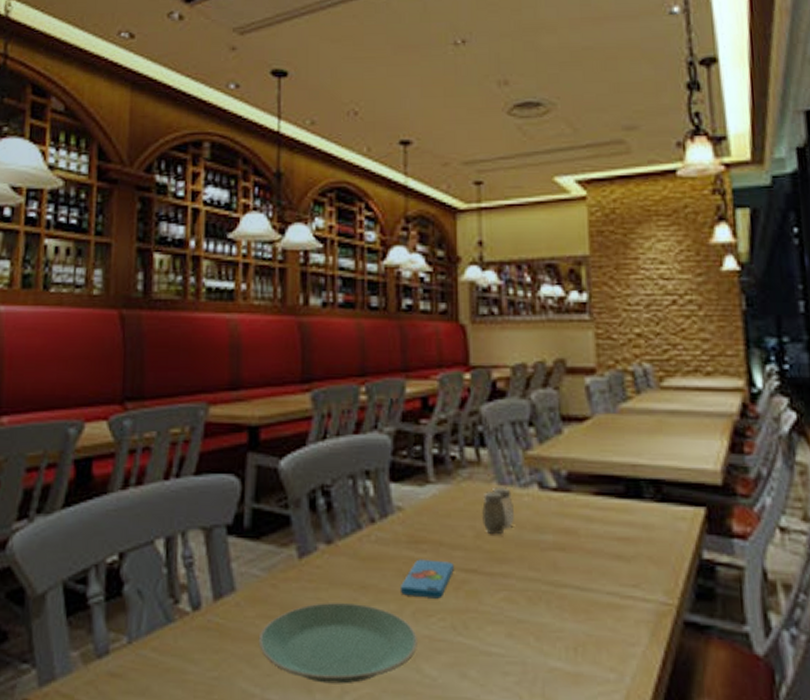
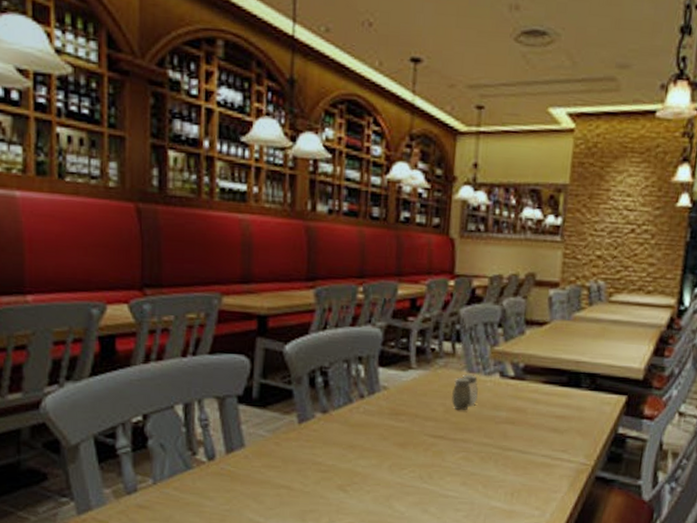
plate: present [258,603,417,684] -> none [263,457,392,516]
smartphone: present [399,559,454,599] -> none [380,427,425,457]

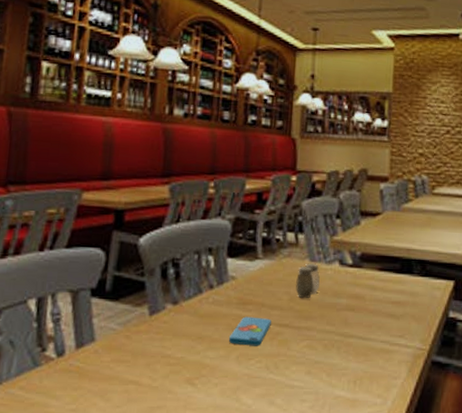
smartphone: none [380,427,425,457] -> present [228,316,271,346]

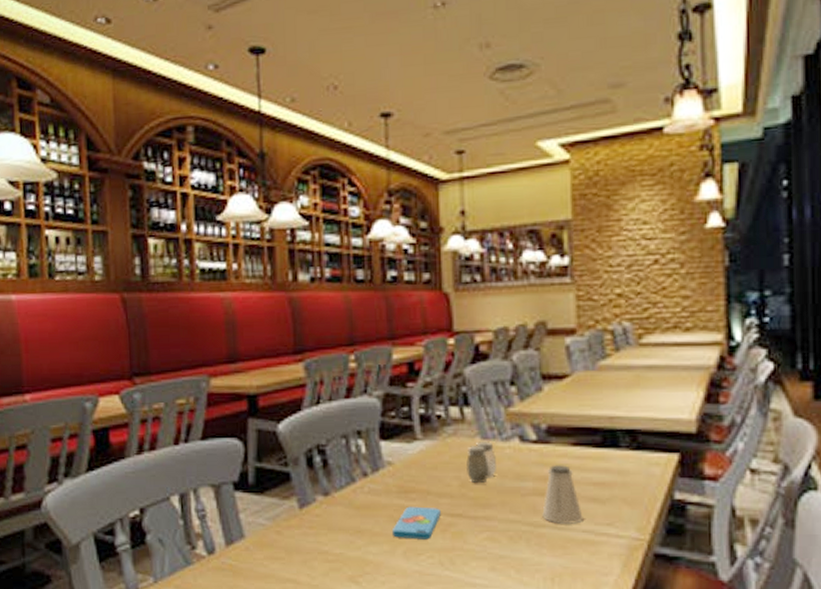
saltshaker: none [351,286,382,335] -> present [542,465,583,524]

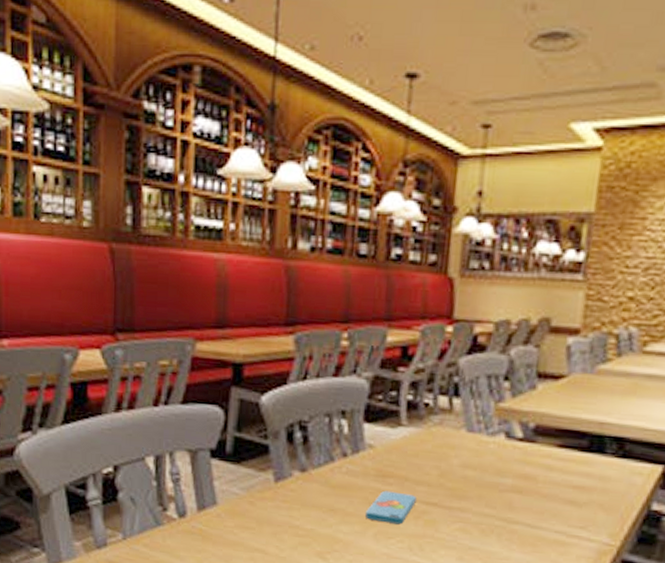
salt and pepper shaker: present [466,441,496,483] -> none [447,434,479,475]
saltshaker: present [542,465,583,524] -> none [517,464,558,524]

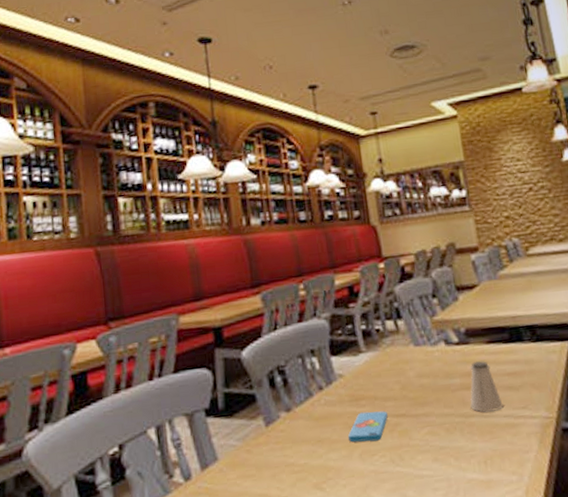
saltshaker: none [517,464,558,524] -> present [470,361,503,412]

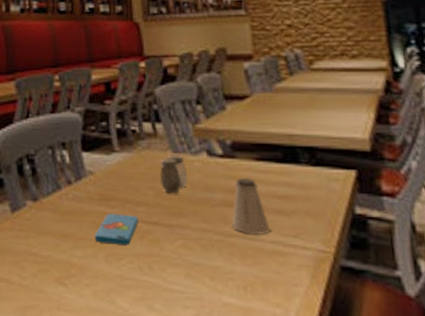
salt and pepper shaker: none [404,347,429,385] -> present [160,155,187,193]

